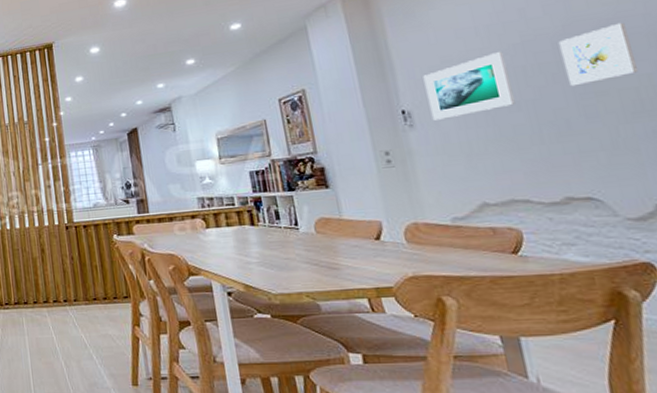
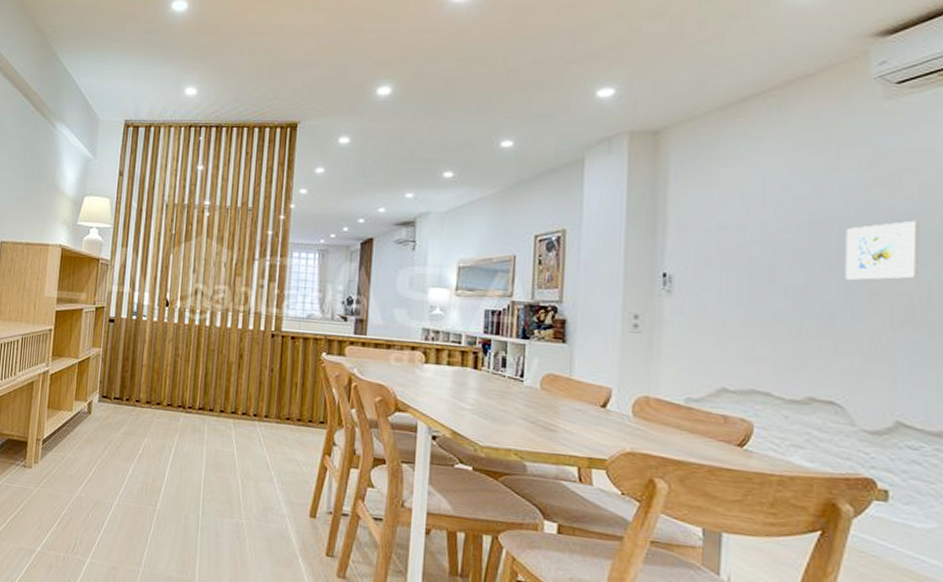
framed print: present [423,52,516,120] -> none [693,228,786,291]

